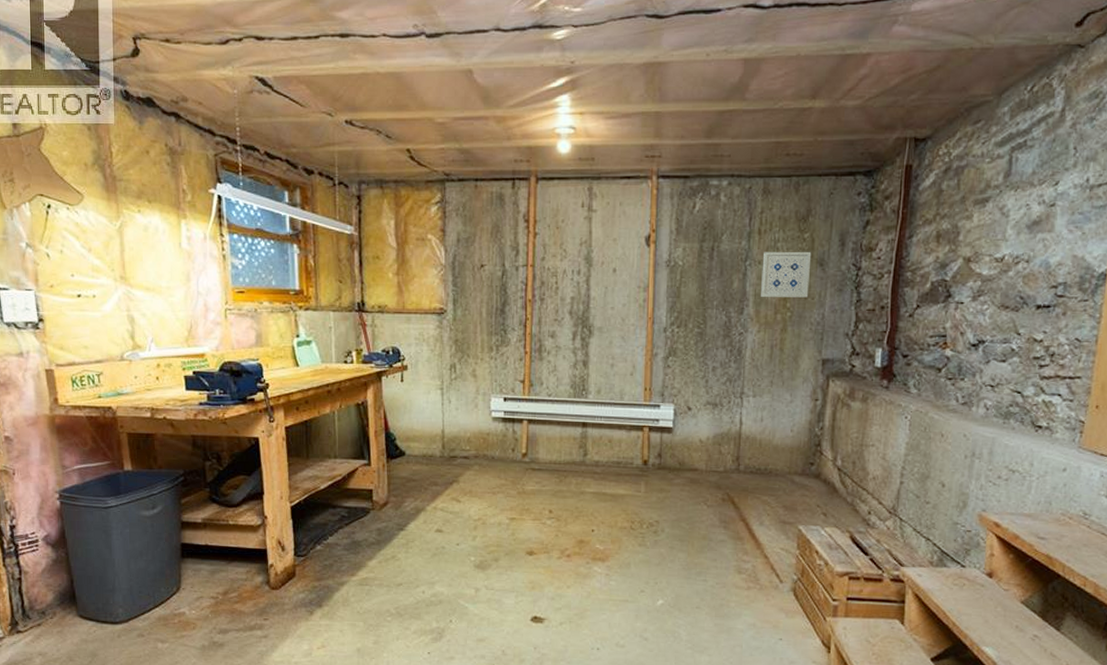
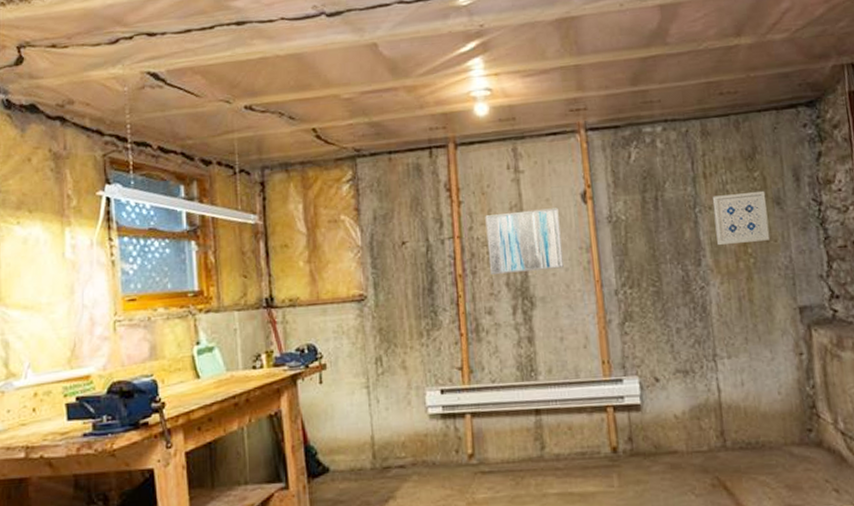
wall art: none [556,247,623,303] -> present [485,208,564,274]

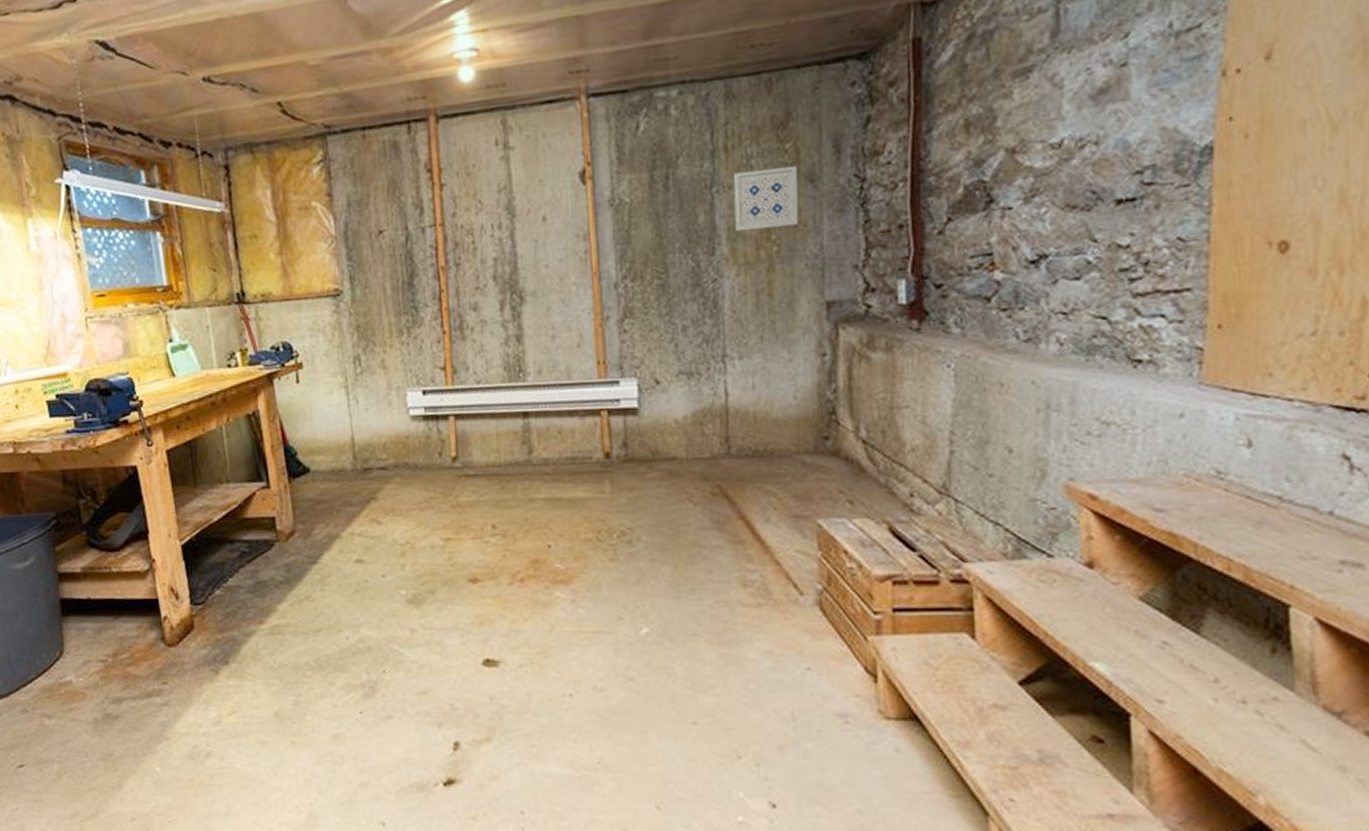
wall art: present [485,208,564,274] -> none [470,189,558,266]

